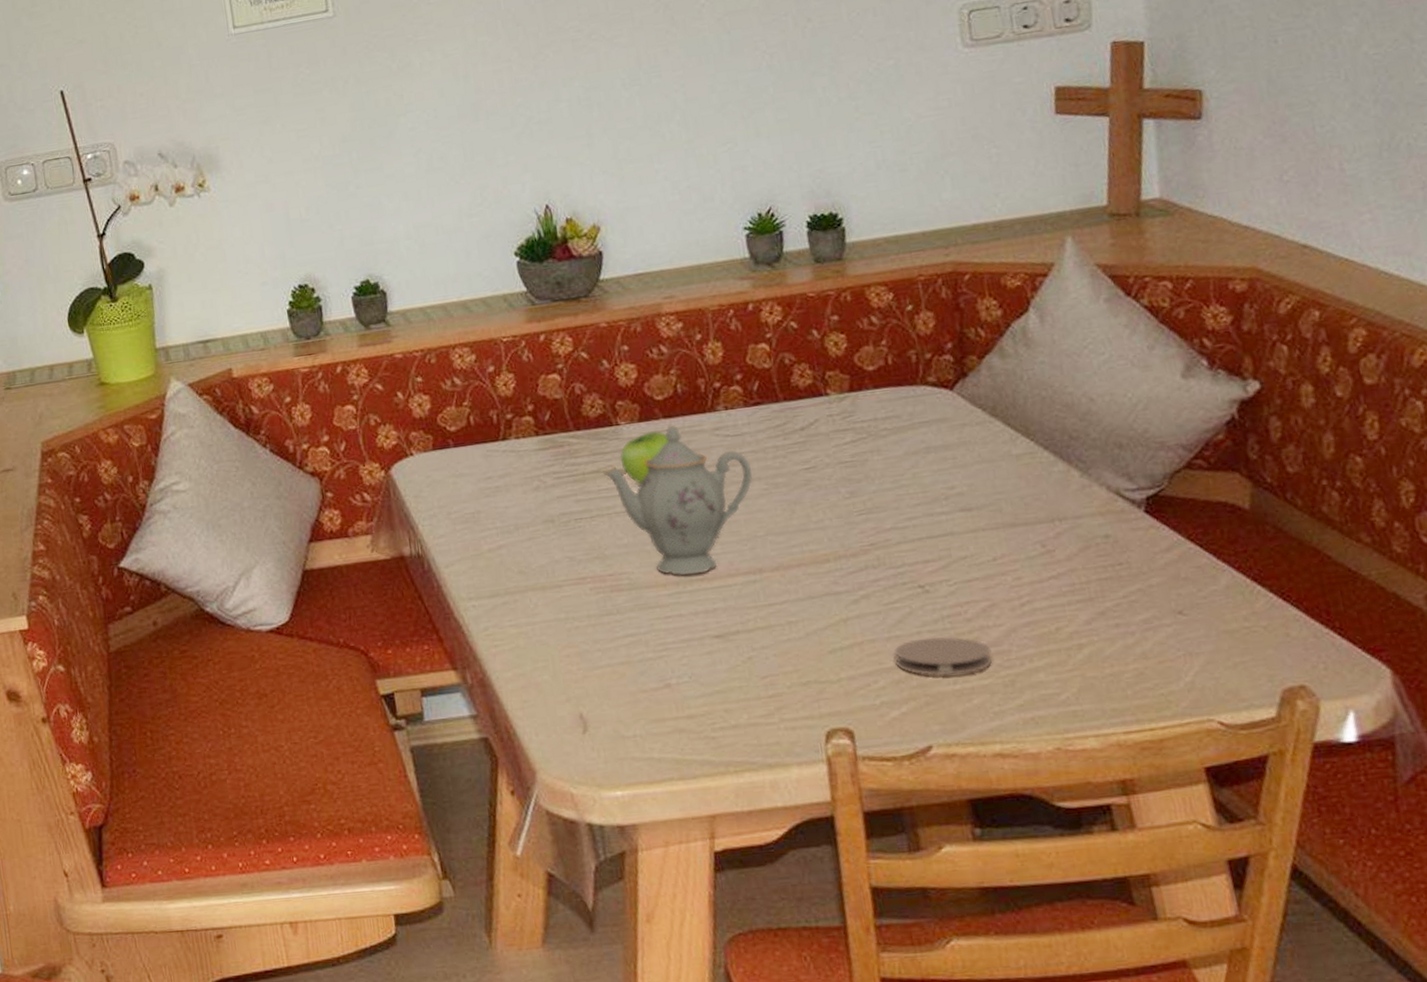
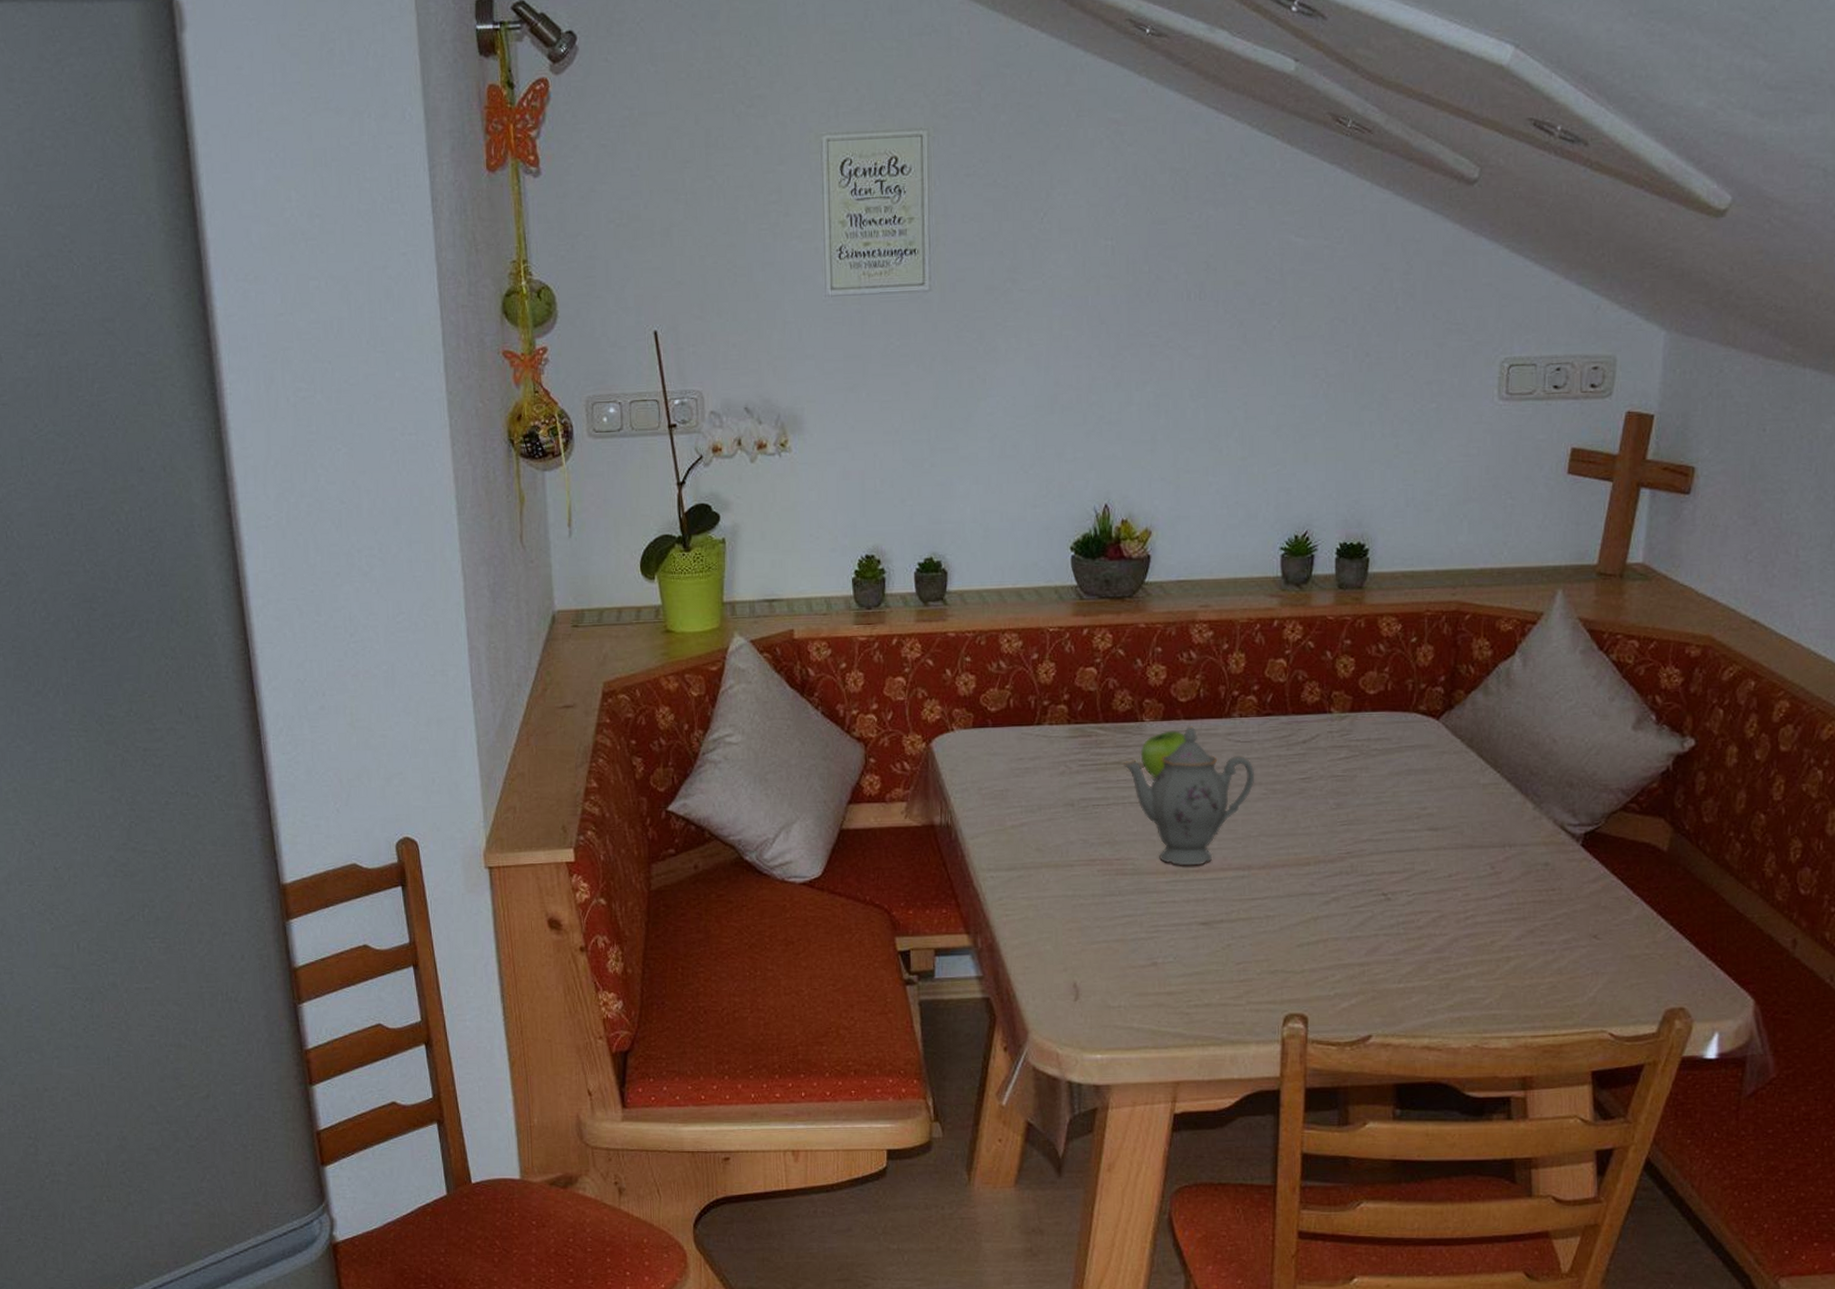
coaster: present [895,637,992,676] -> none [1352,940,1434,975]

